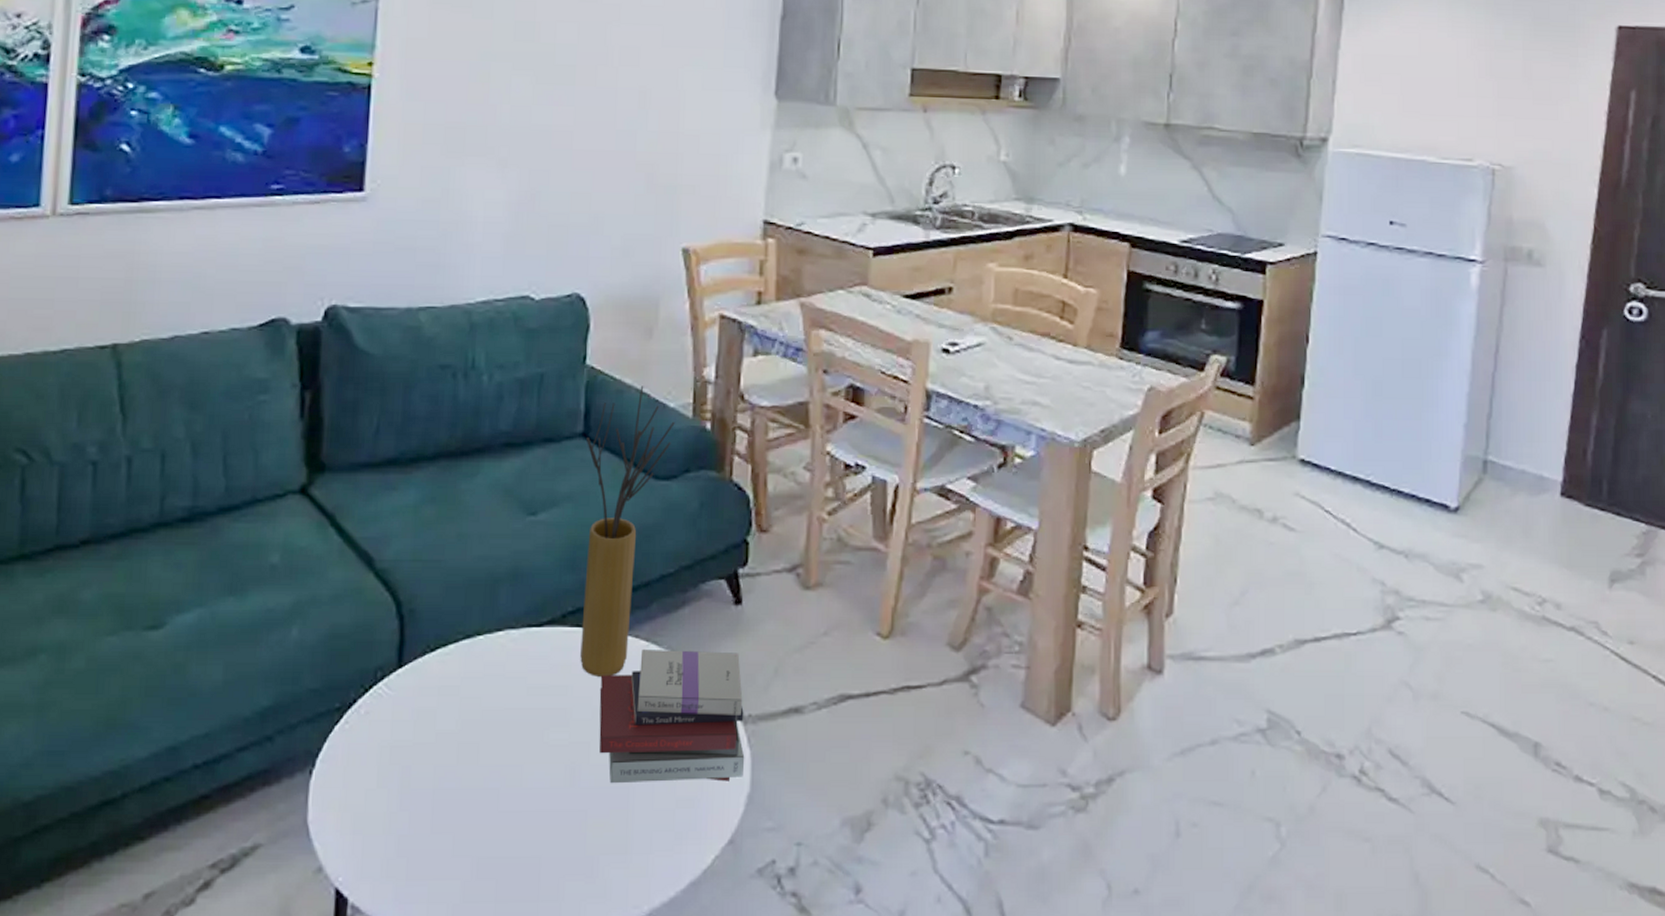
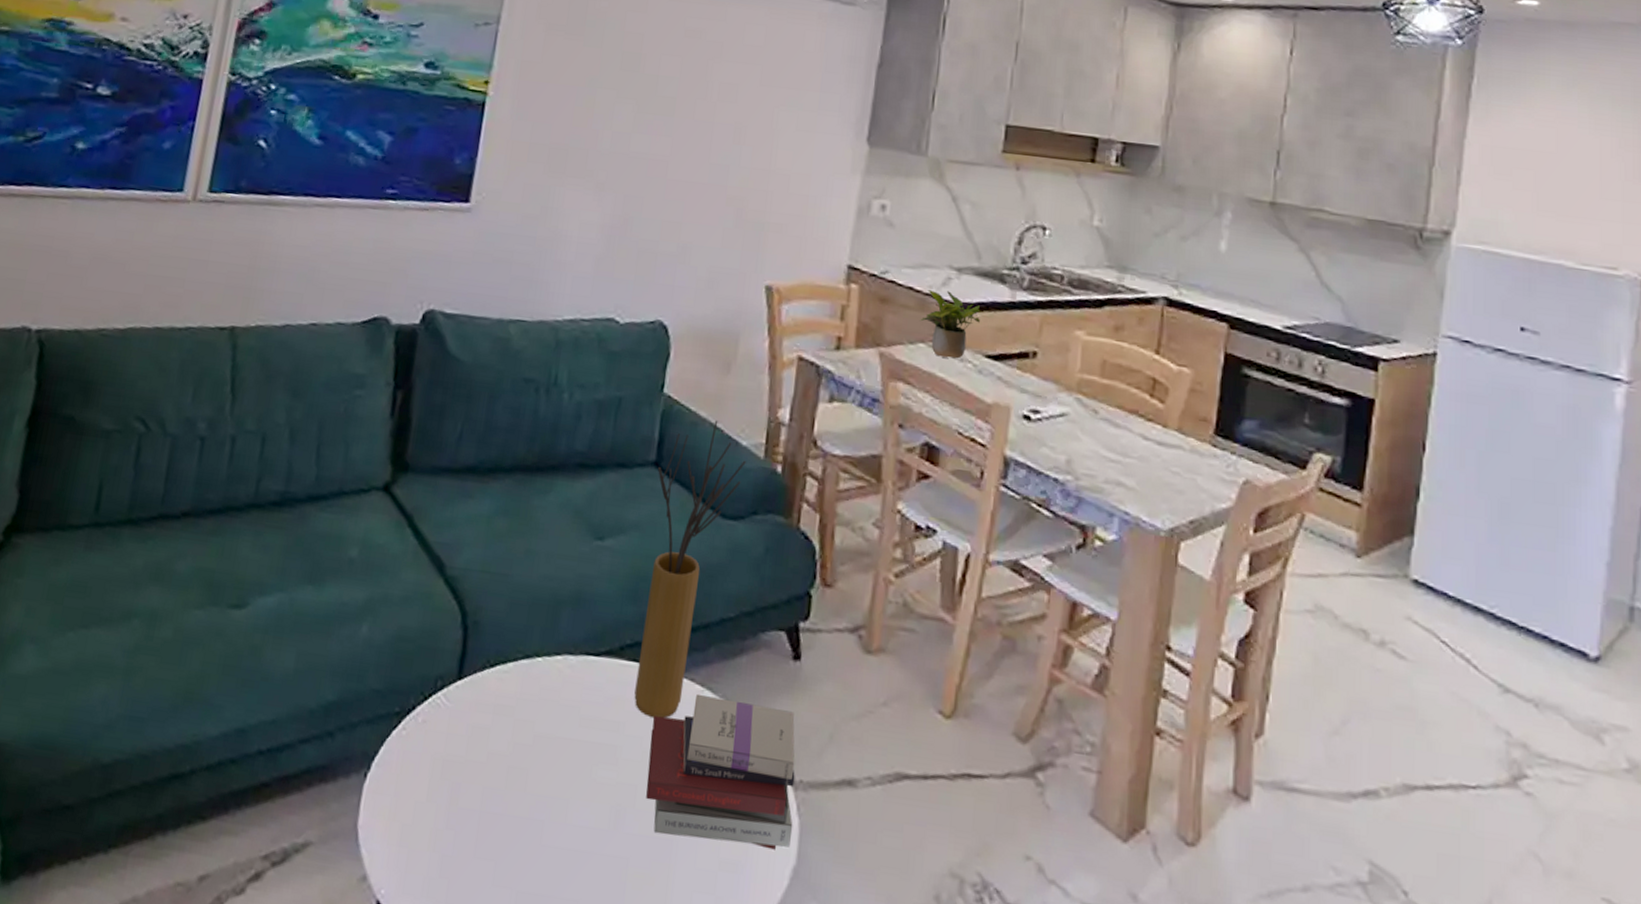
potted plant: none [838,237,896,302] -> present [920,290,981,359]

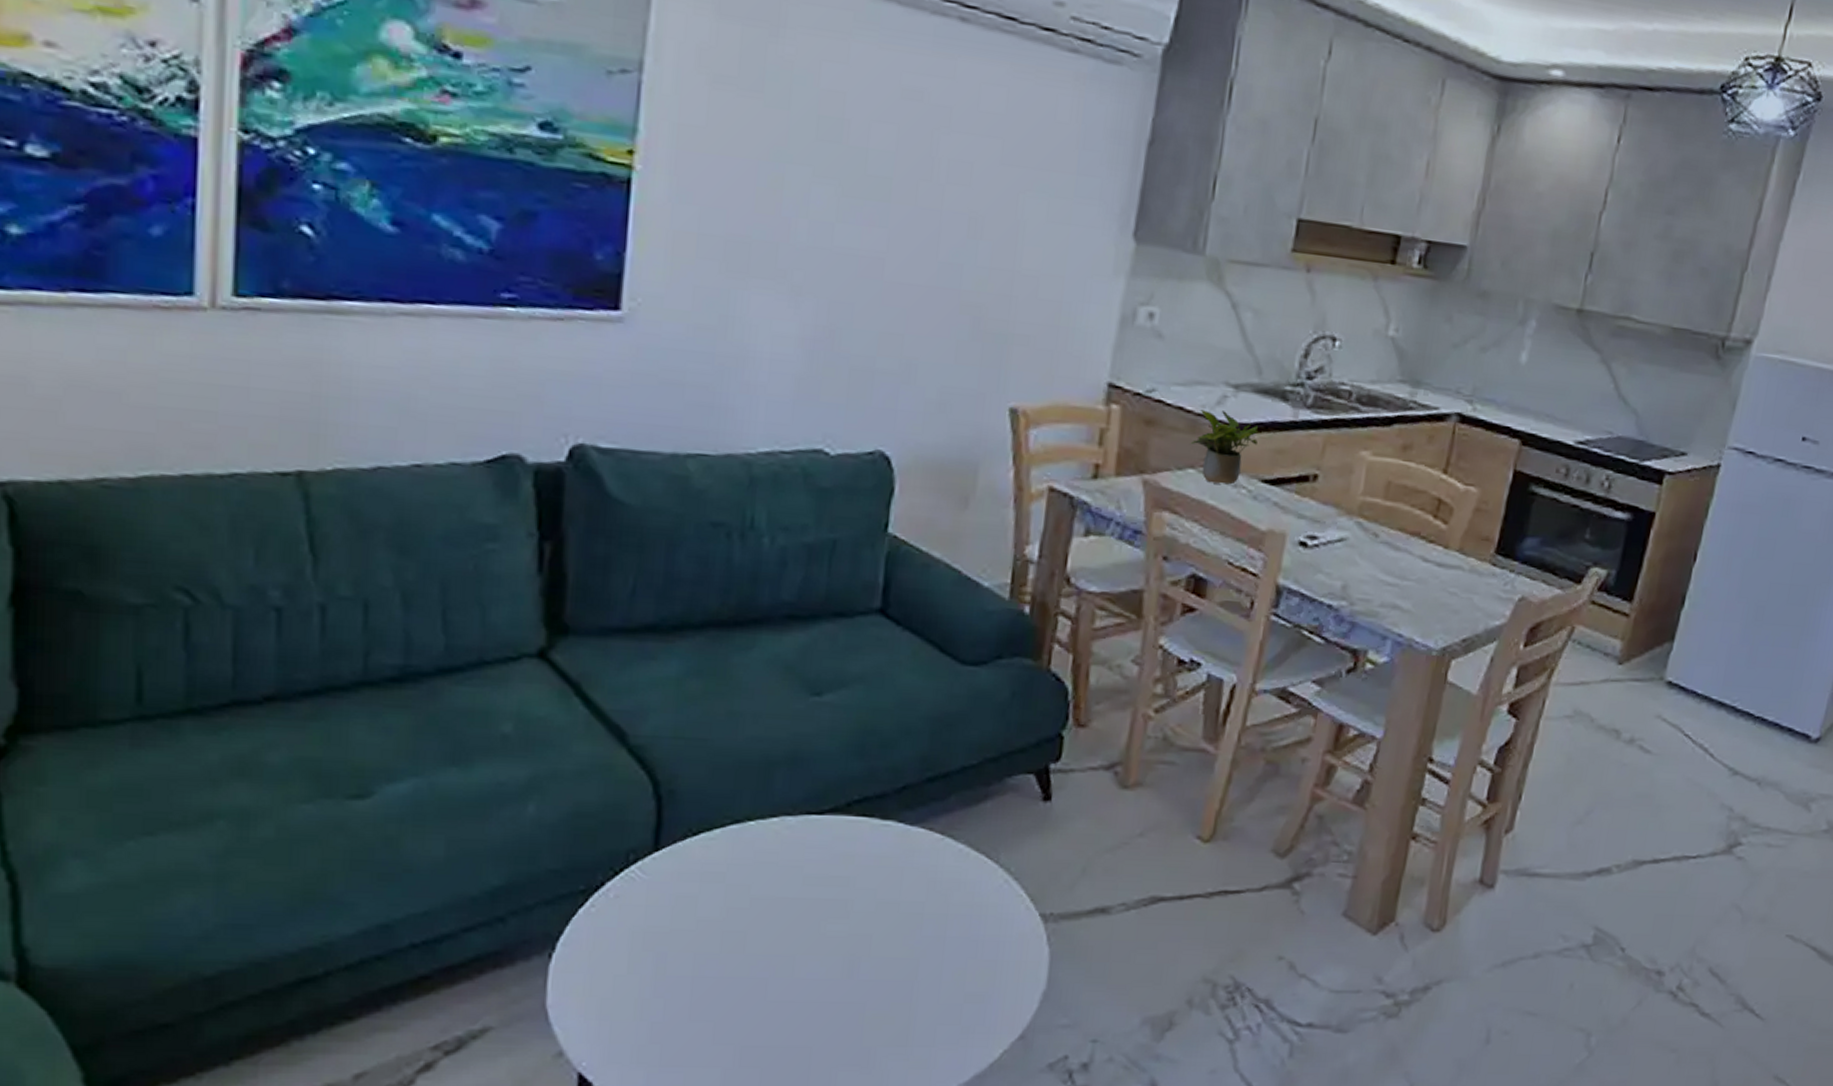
vase: present [634,420,746,719] -> none [865,560,988,869]
books: present [646,693,795,850] -> none [882,842,1045,978]

